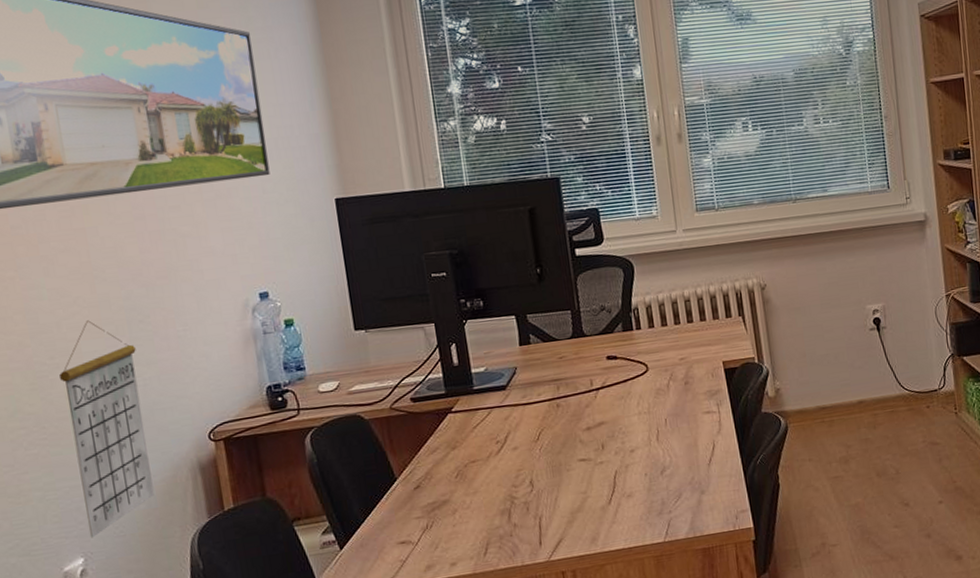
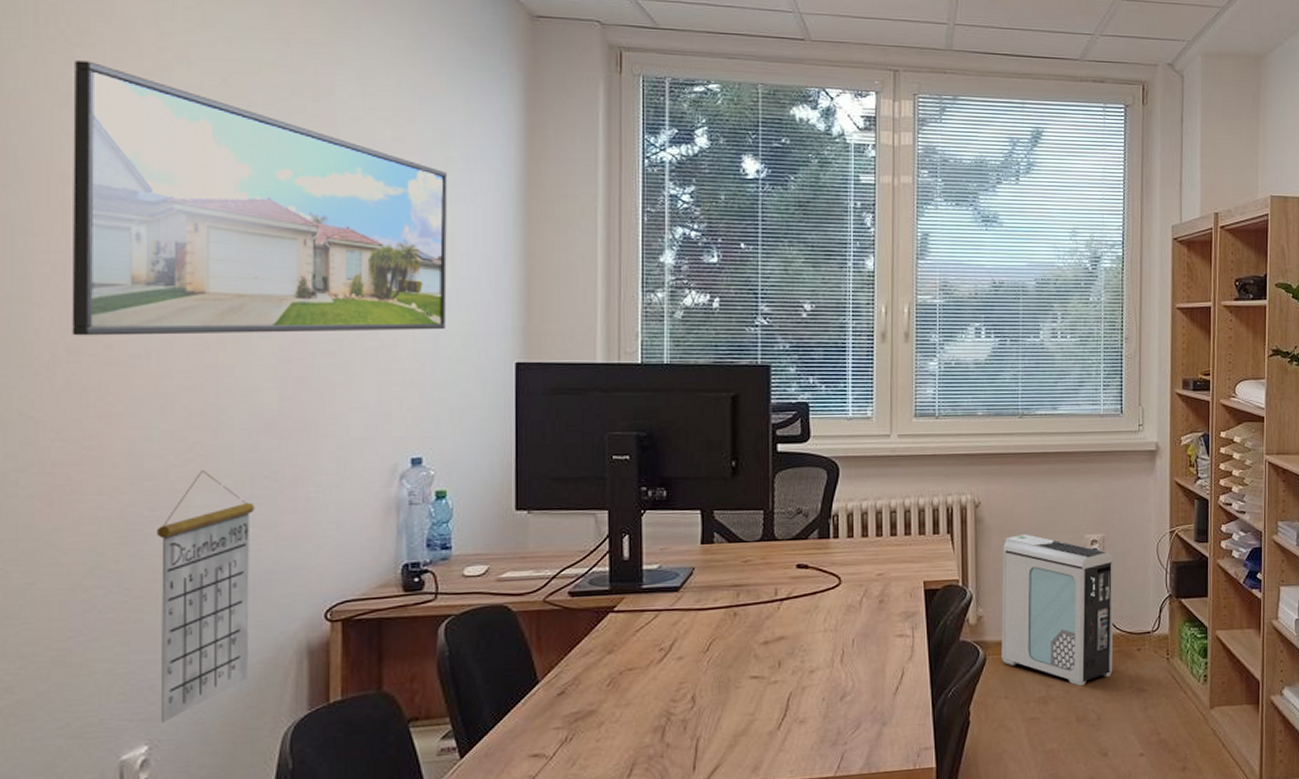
air purifier: none [791,310,906,445] -> present [1001,534,1115,687]

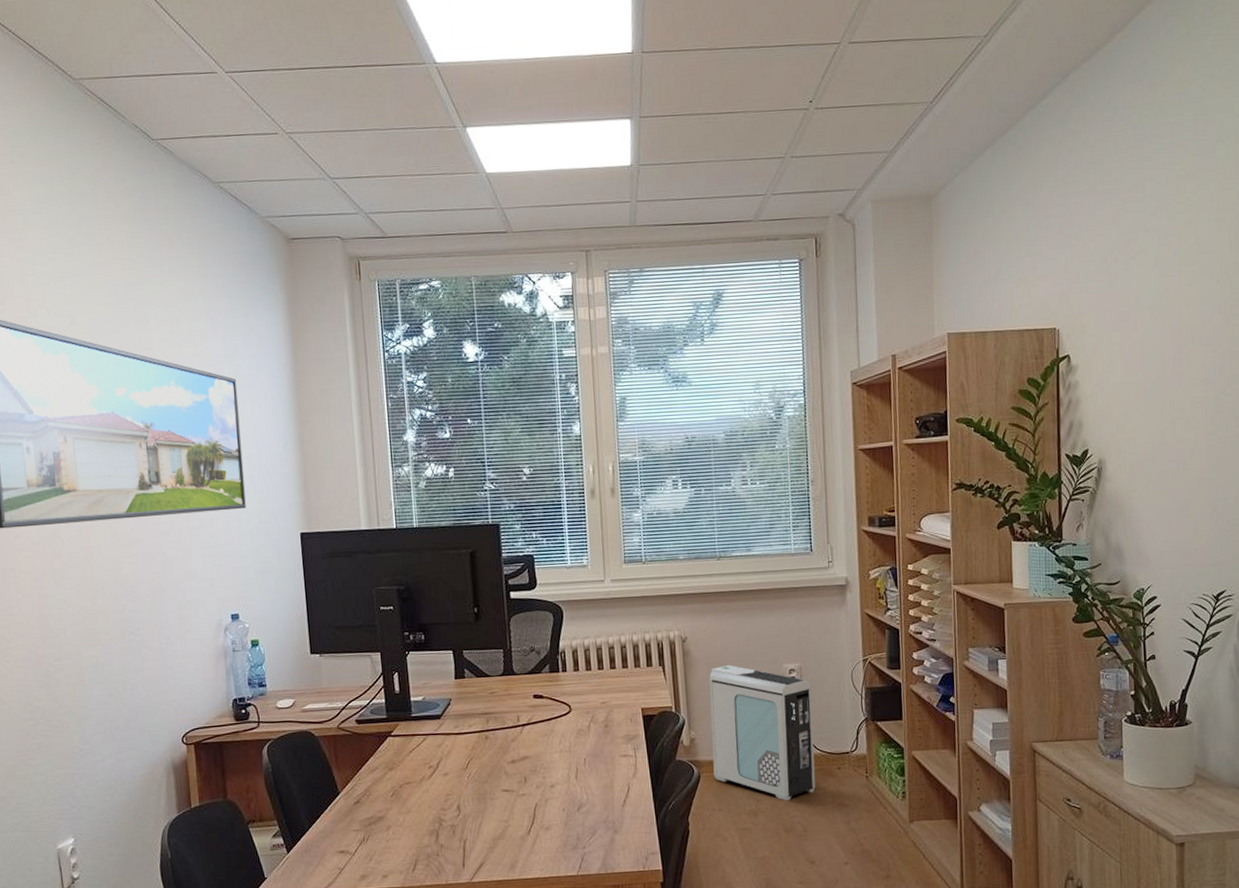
calendar: present [157,470,255,723] -> none [63,629,134,822]

